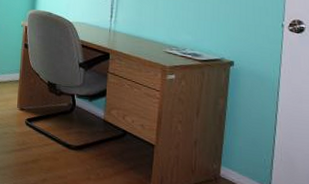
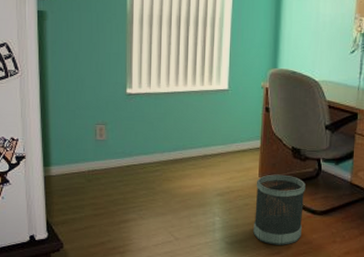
wastebasket: none [11,106,61,177] -> present [253,174,306,245]

